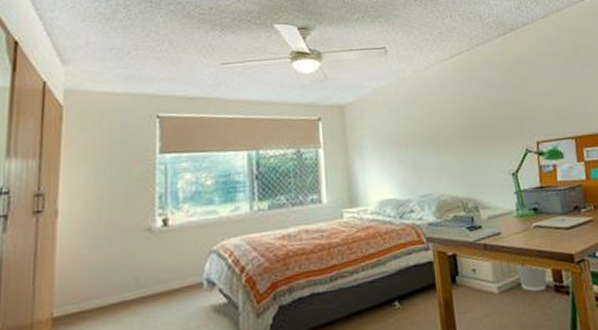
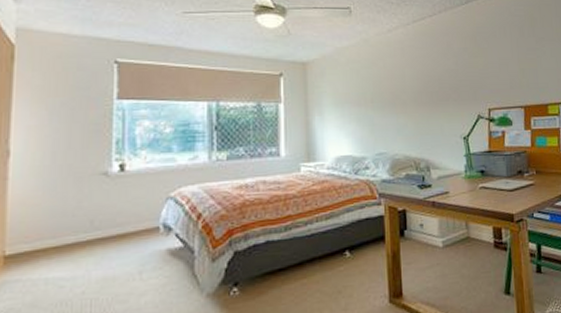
wastebasket: present [514,263,547,292] -> none [459,220,489,246]

